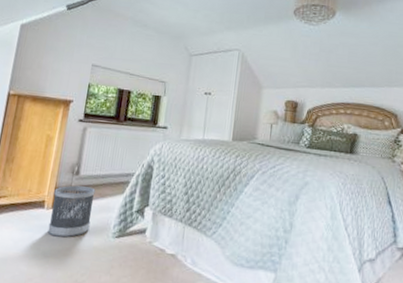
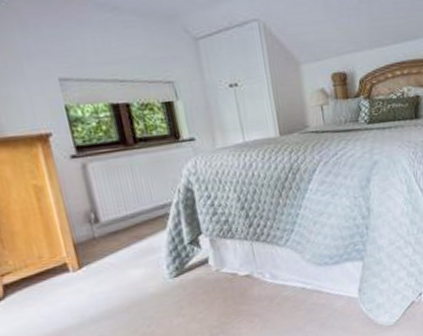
wastebasket: present [47,185,96,238] -> none [74,232,139,298]

